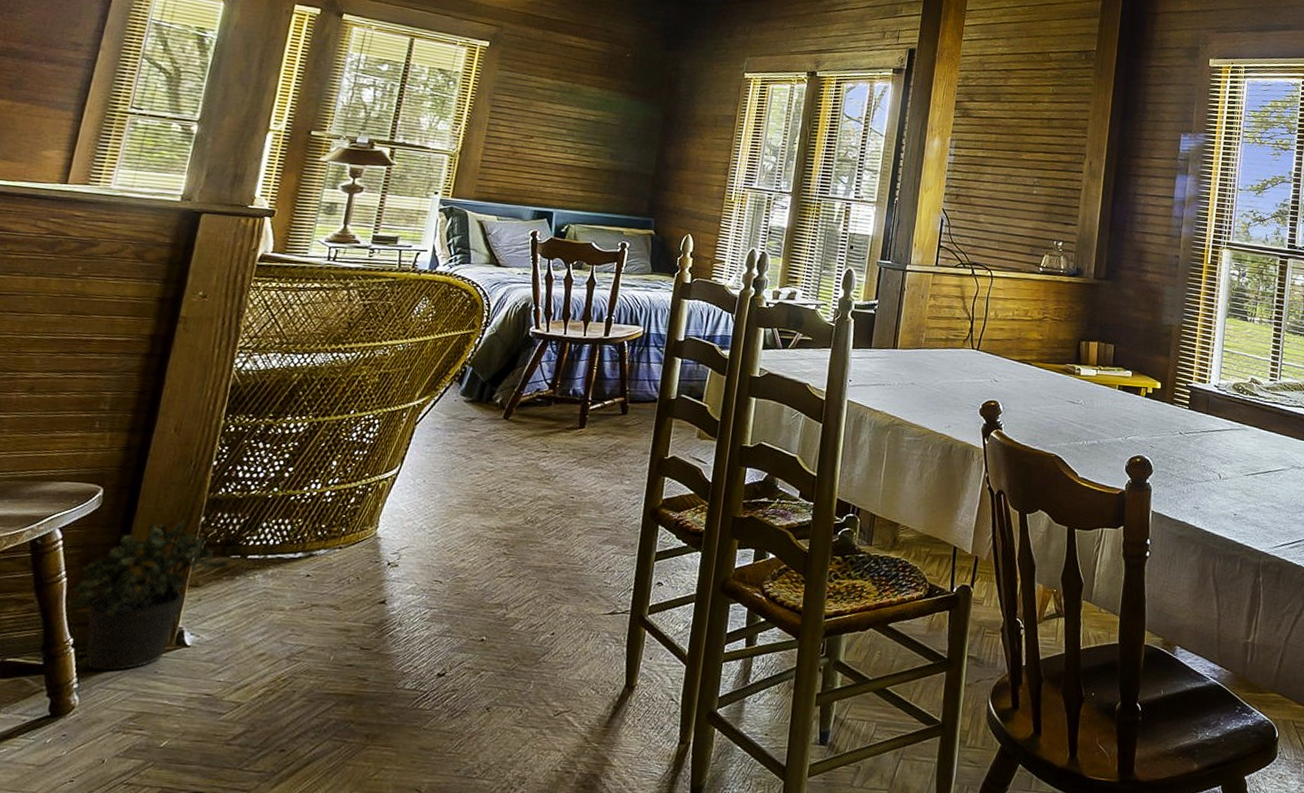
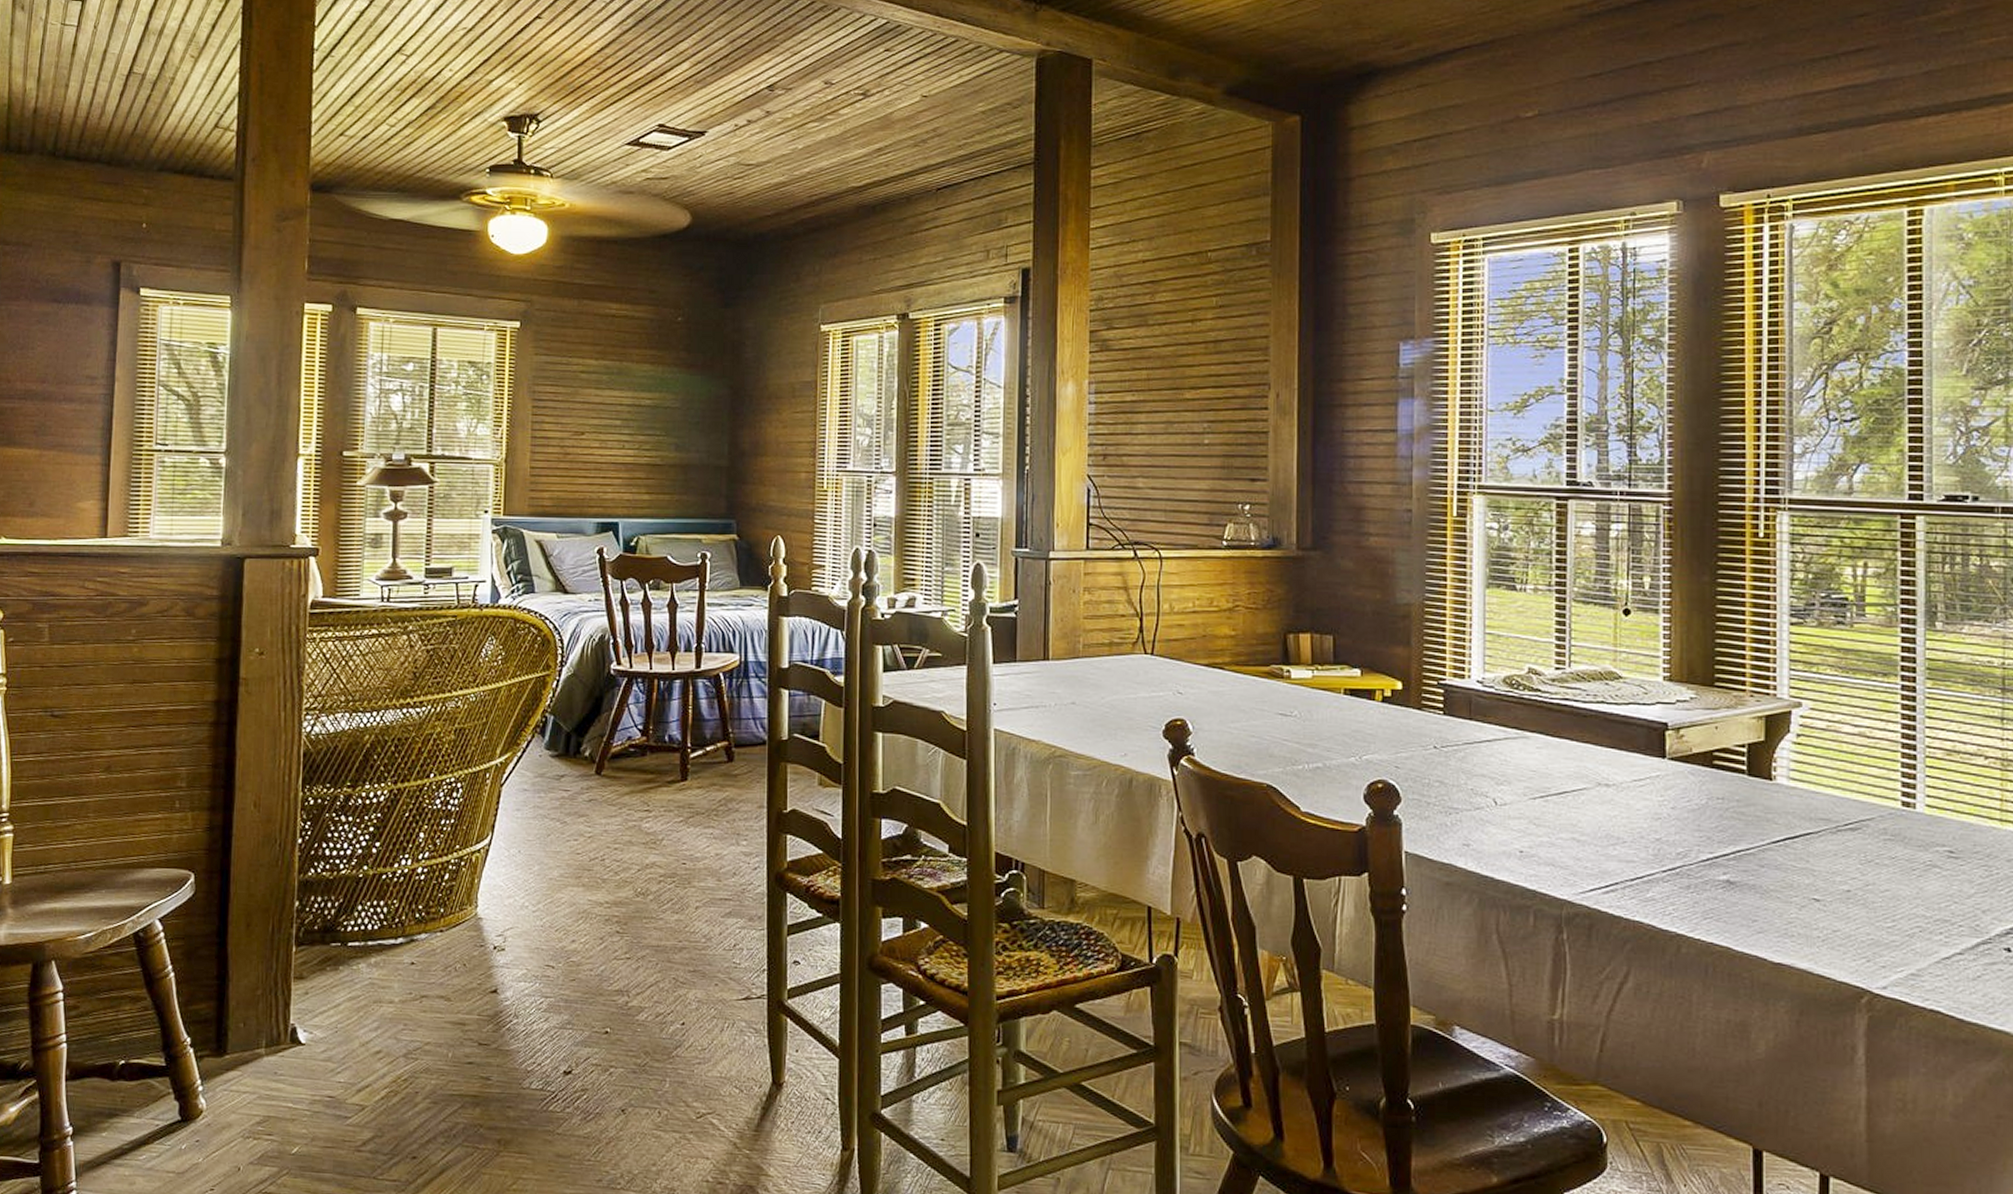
potted plant: present [67,520,229,671] -> none [179,905,330,1072]

